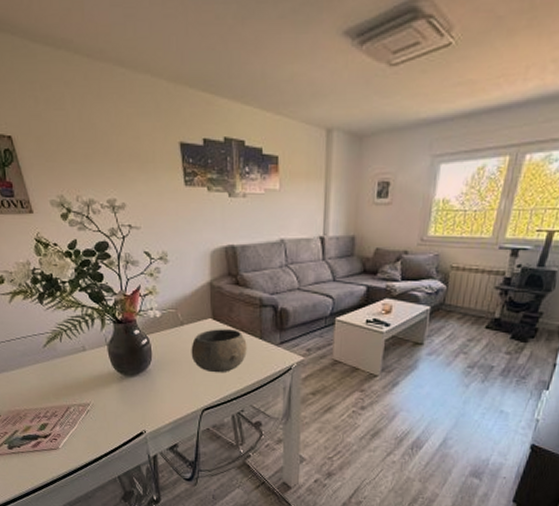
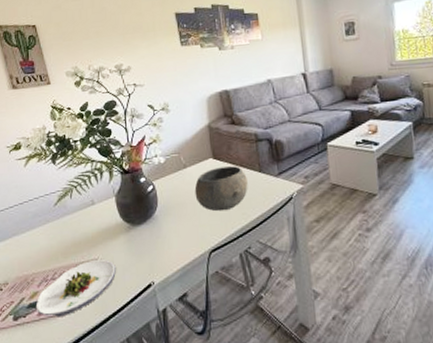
salad plate: none [30,404,108,451] -> present [36,259,116,317]

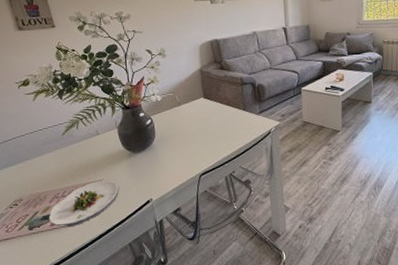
bowl: present [194,166,248,212] -> none [187,105,234,142]

